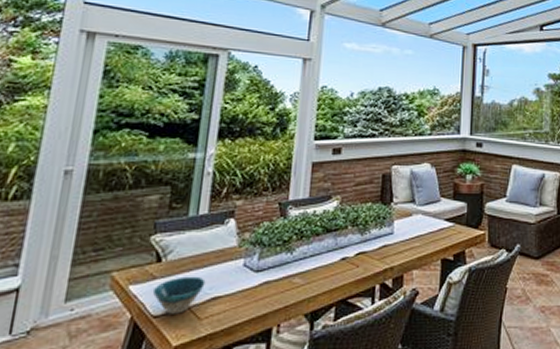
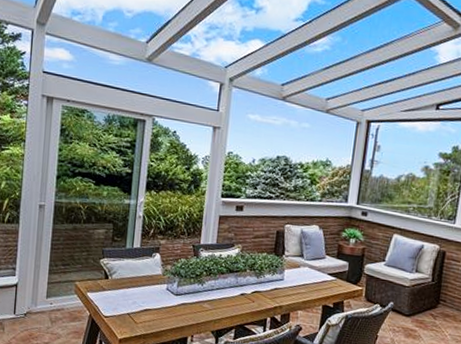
bowl: present [152,276,206,314] -> none [103,291,140,317]

